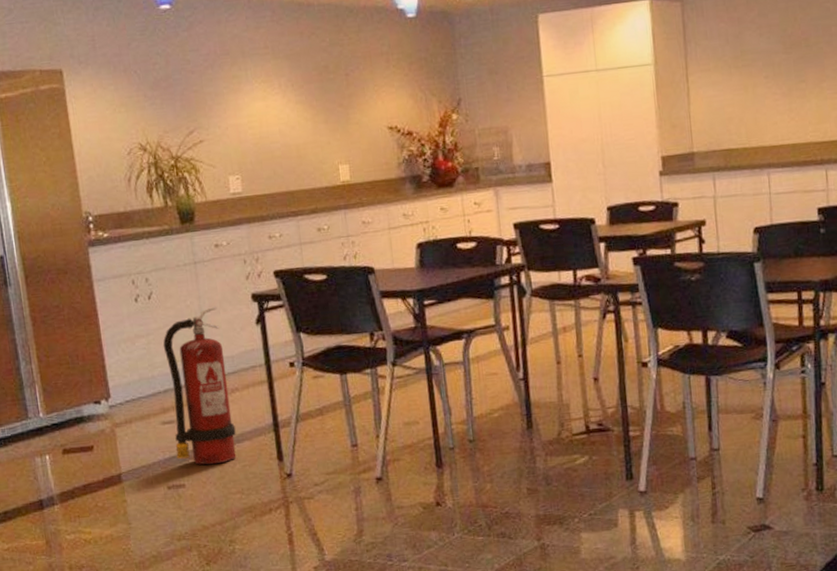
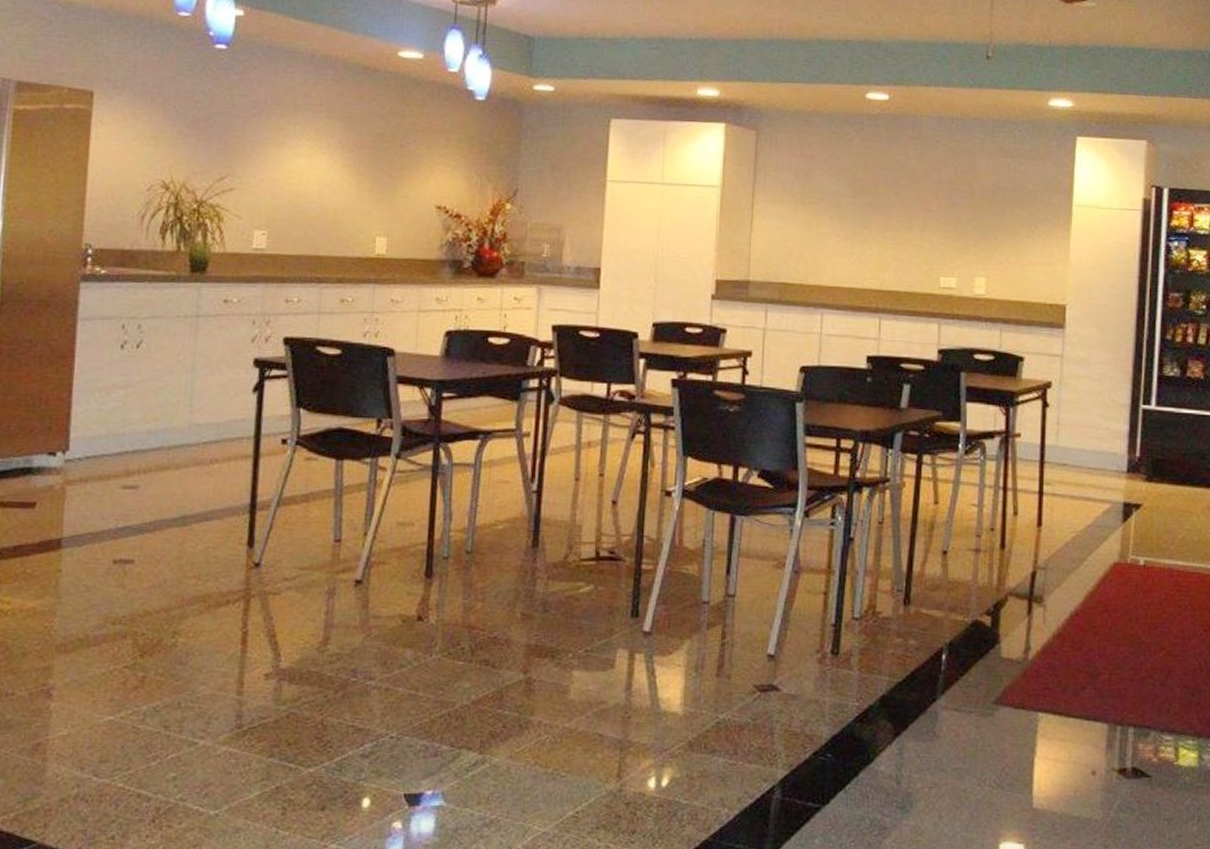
fire extinguisher: present [163,305,236,465] -> none [131,365,213,542]

